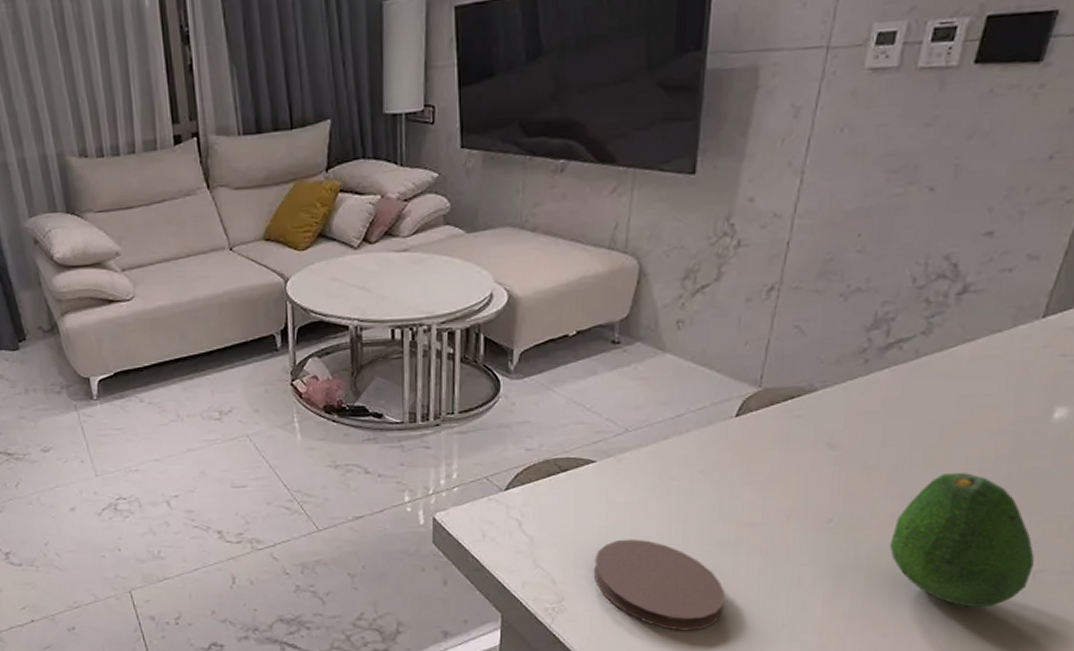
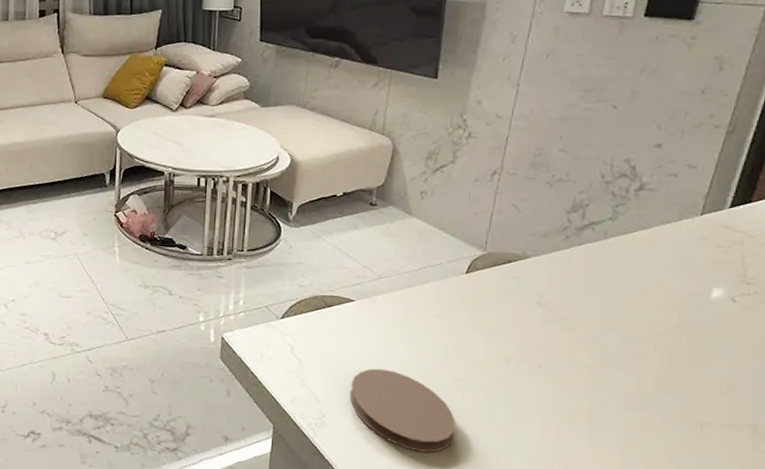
fruit: present [889,473,1035,607] -> none [587,335,701,451]

